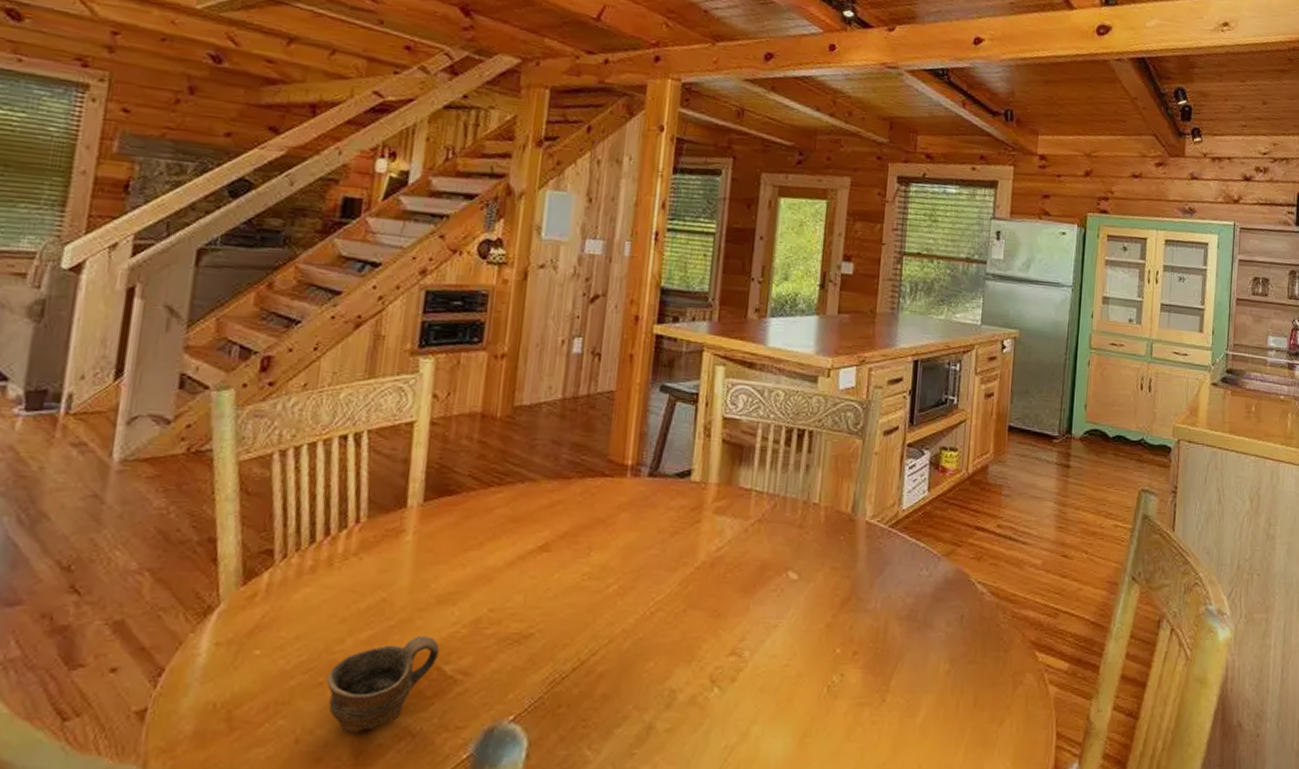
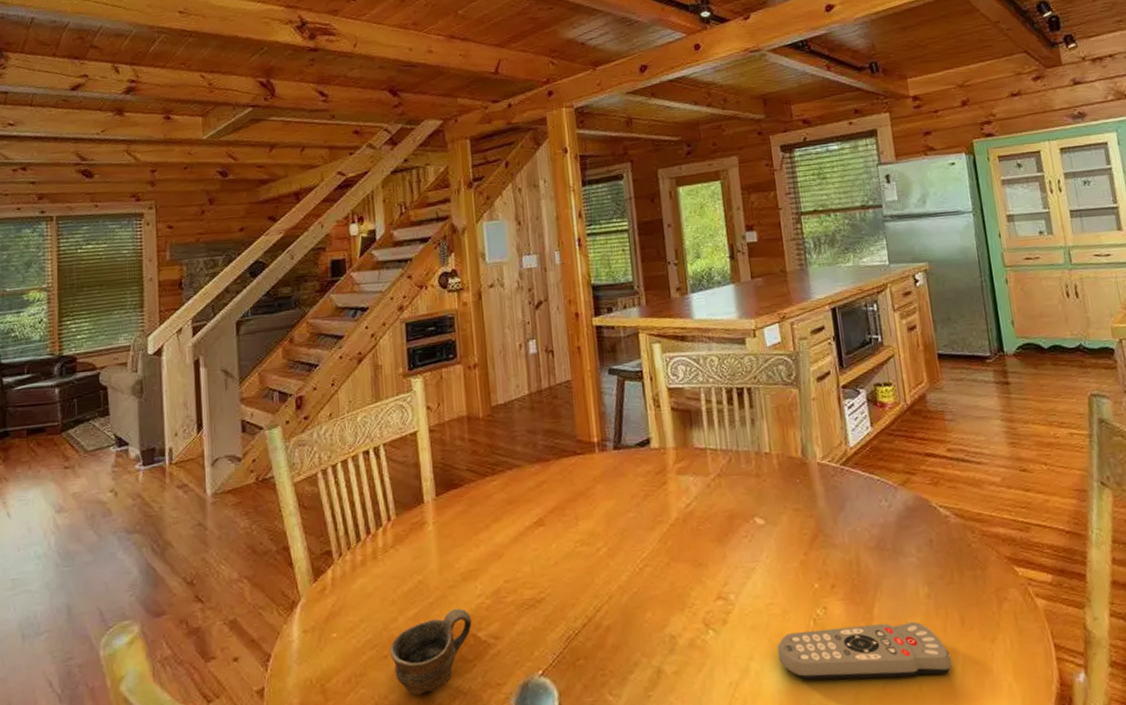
remote control: none [782,697,957,755] -> present [777,622,953,680]

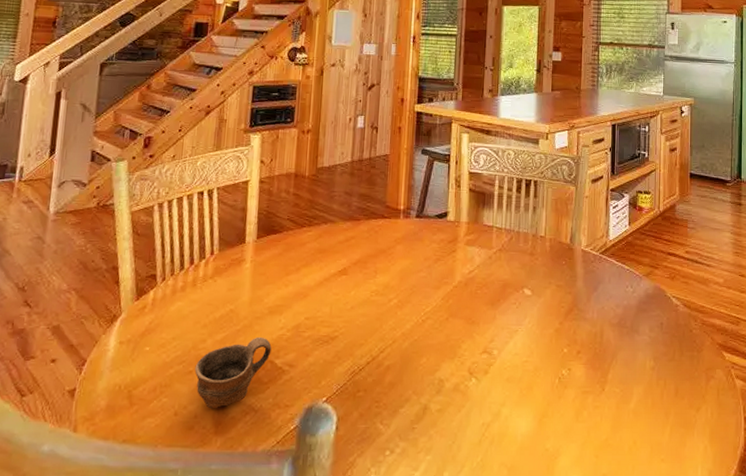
remote control: present [777,622,953,680] -> none [525,386,663,434]

